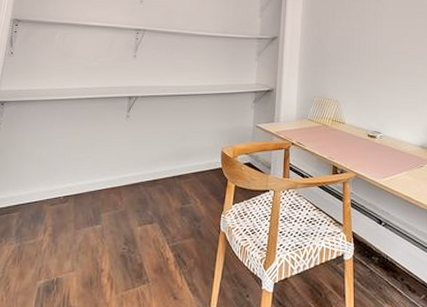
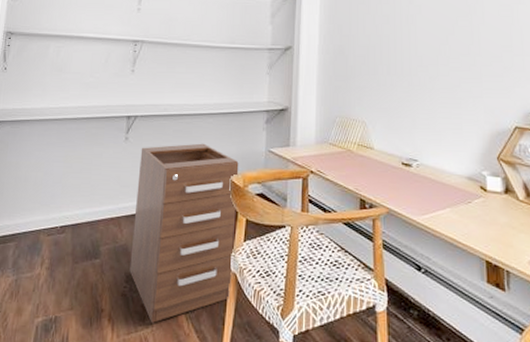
filing cabinet: none [128,120,230,279] -> present [129,143,239,323]

